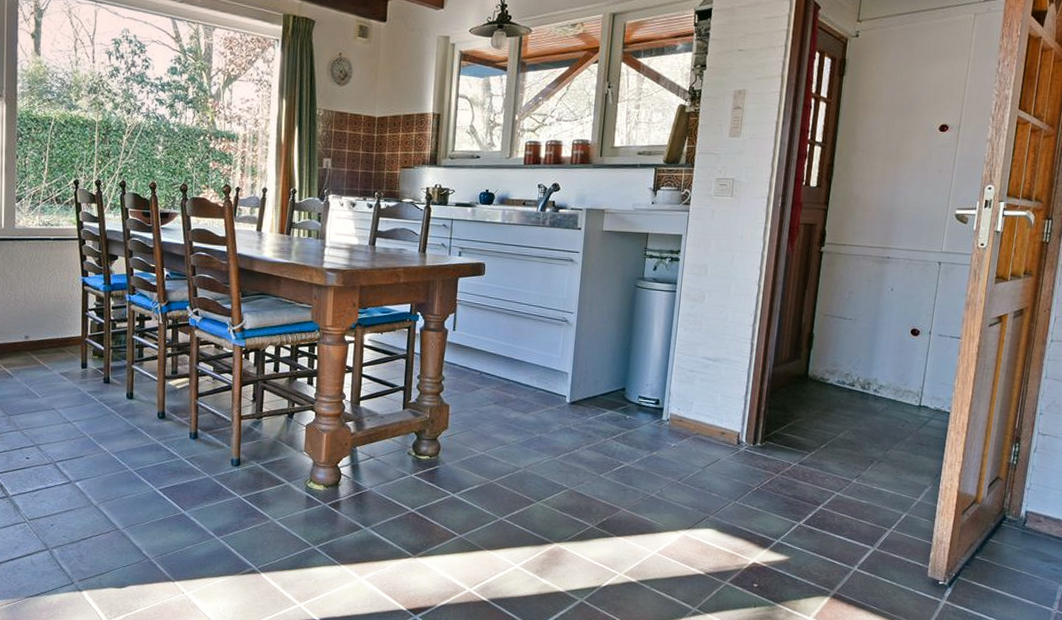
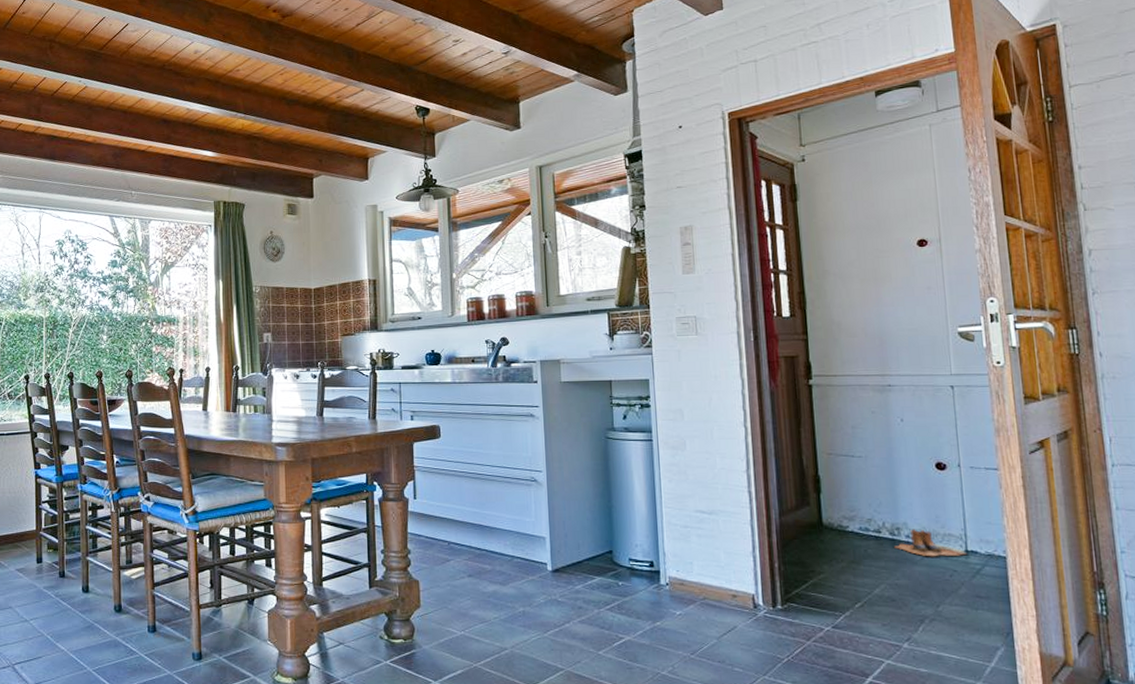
boots: none [862,384,920,410] -> present [894,529,968,557]

